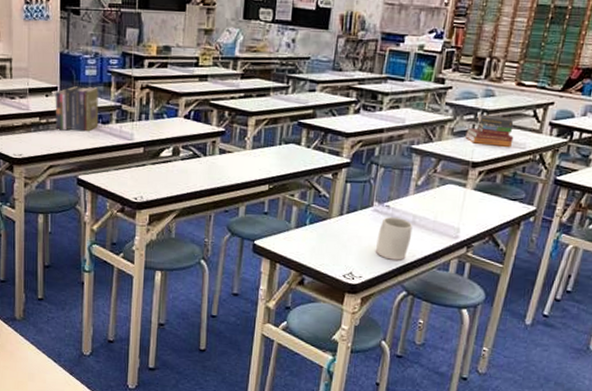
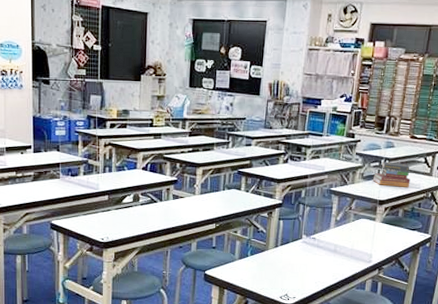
books: present [55,86,99,132] -> none [29,145,68,183]
mug: present [376,216,413,260] -> none [306,246,335,283]

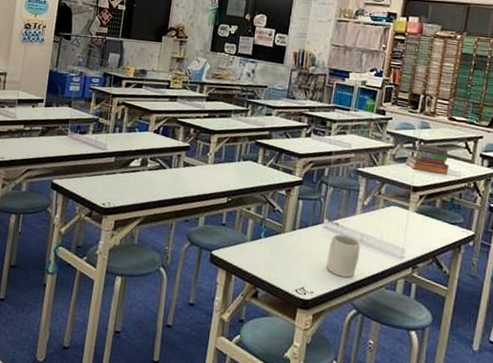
mug: none [306,246,335,283] -> present [326,234,361,278]

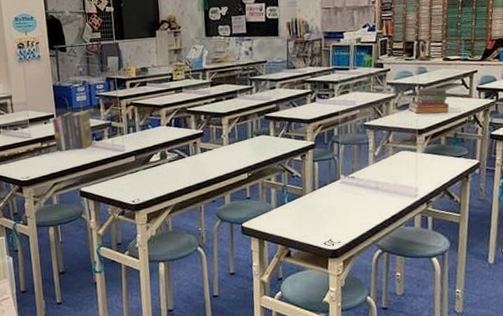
books: none [37,99,80,140] -> present [52,110,93,151]
mug: present [326,234,361,278] -> none [348,185,378,224]

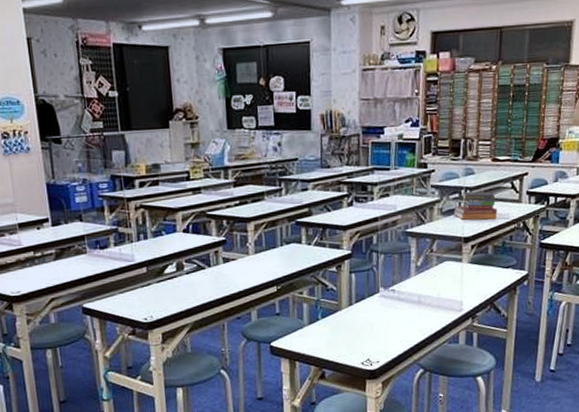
books: present [52,110,93,151] -> none [47,213,97,262]

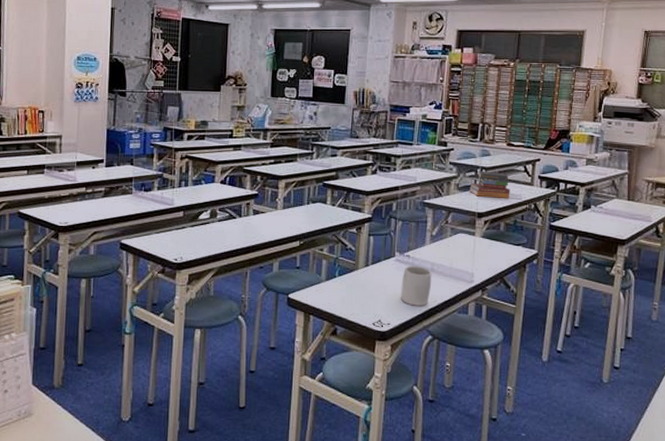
mug: none [388,299,420,341] -> present [401,265,432,306]

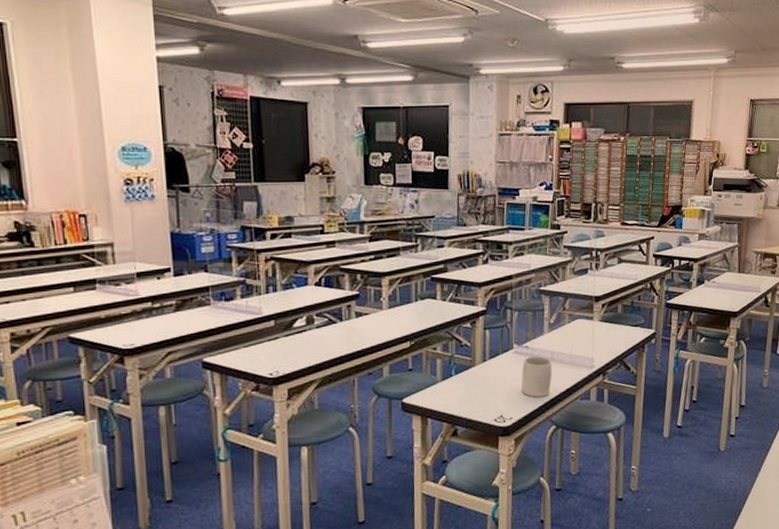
books: present [469,171,510,198] -> none [585,252,626,280]

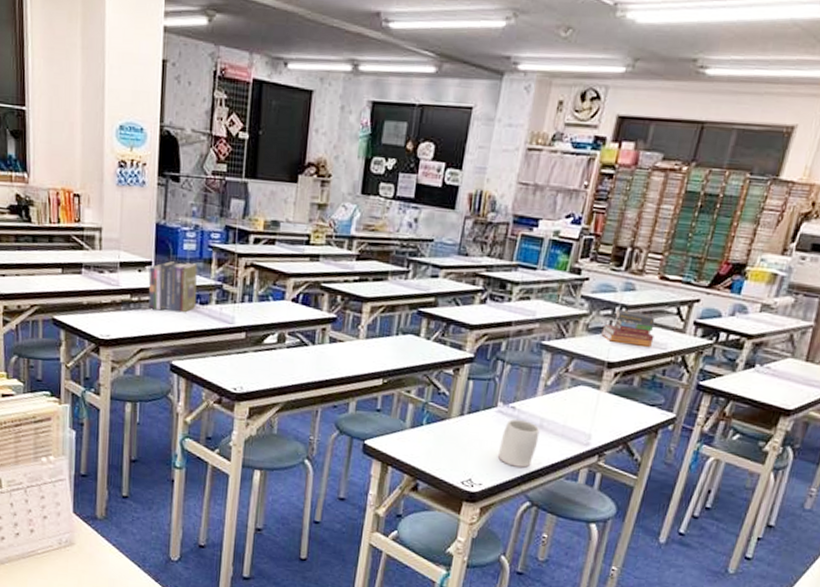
books: none [168,264,222,313] -> present [148,261,198,313]
books: none [585,252,626,280] -> present [601,309,656,347]

